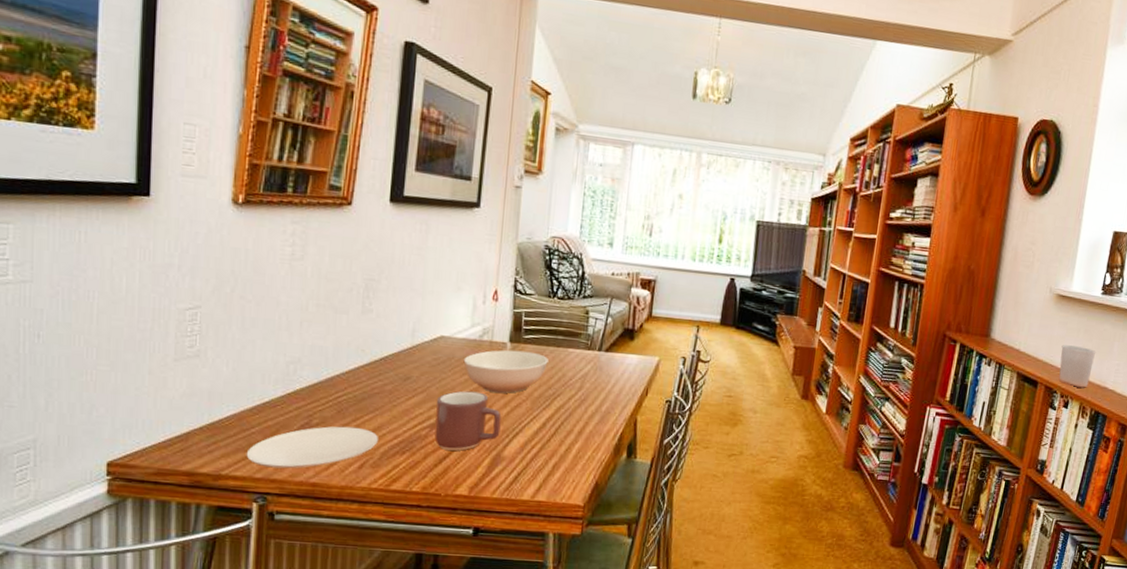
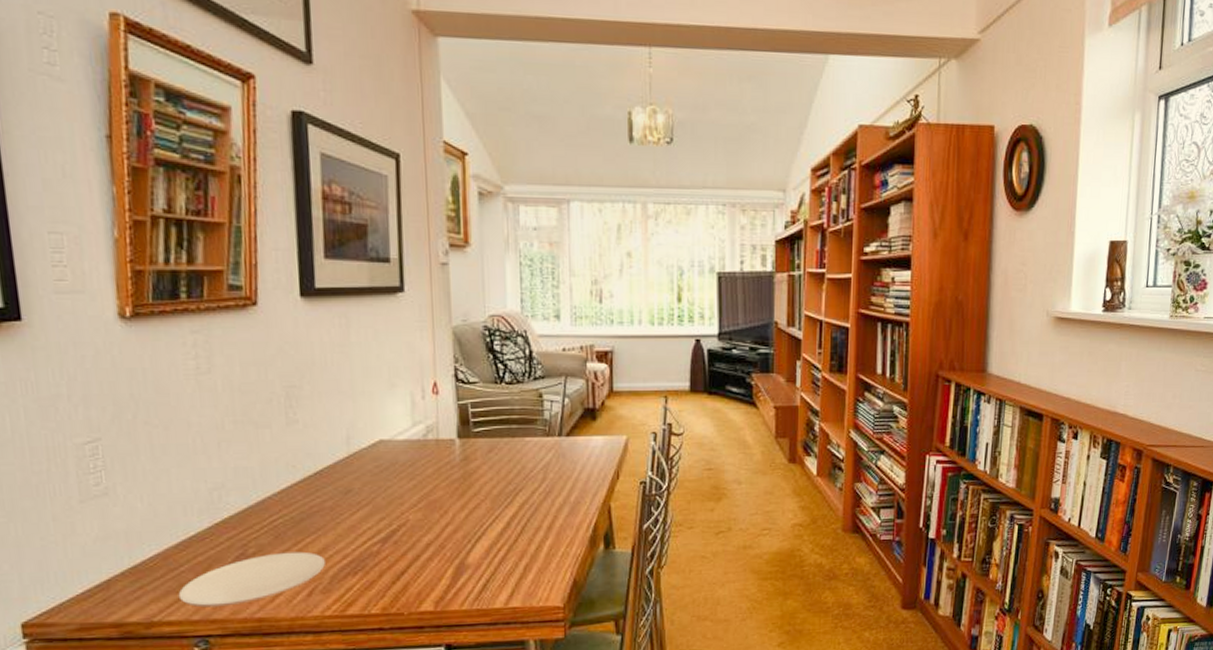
mug: present [434,391,502,451] -> none [384,497,461,565]
bowl: present [463,350,549,393] -> none [409,446,504,495]
candle holder: present [1058,345,1096,388] -> none [1065,371,1103,416]

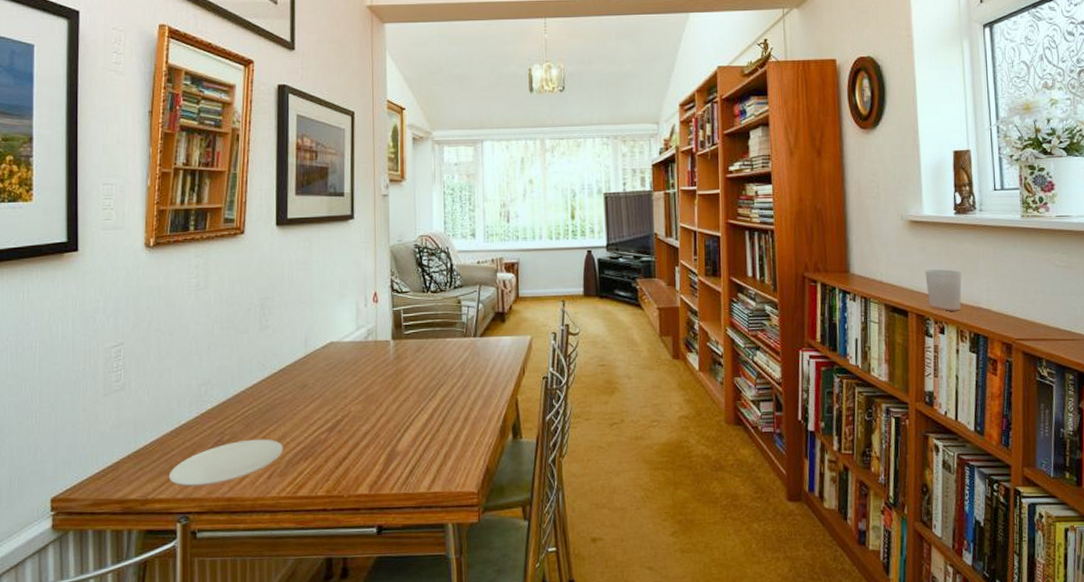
candle holder: none [1065,371,1103,416] -> present [925,269,962,311]

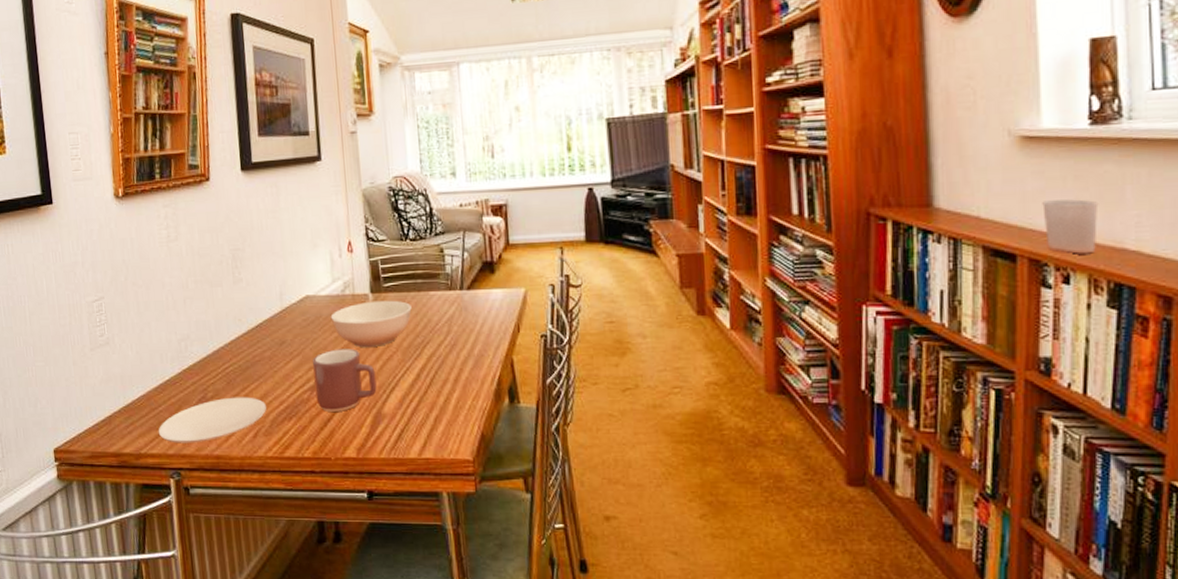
mug: none [331,391,392,451] -> present [312,348,377,412]
bowl: none [352,346,429,389] -> present [330,300,412,347]

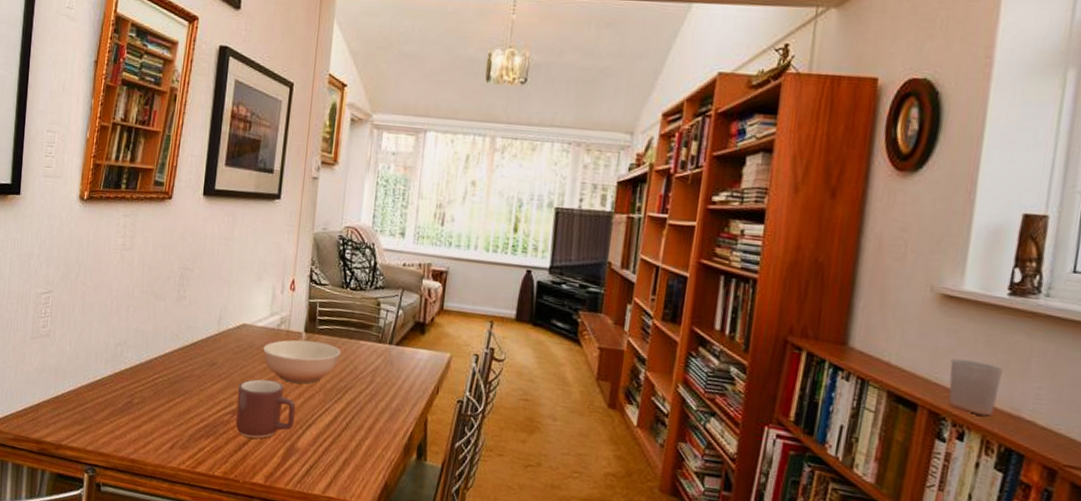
plate: present [158,397,266,443] -> none [81,406,187,445]

